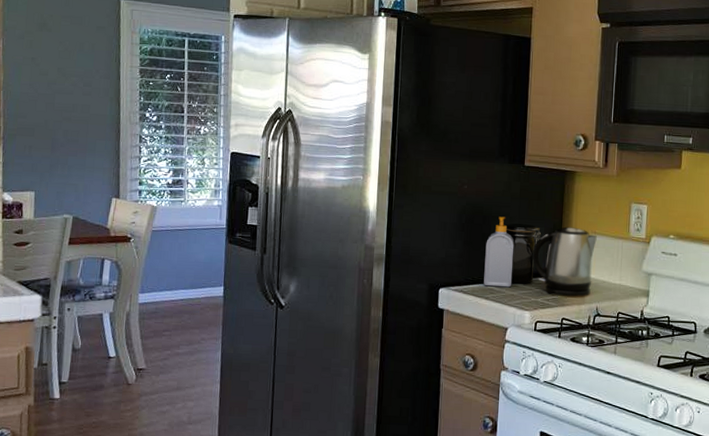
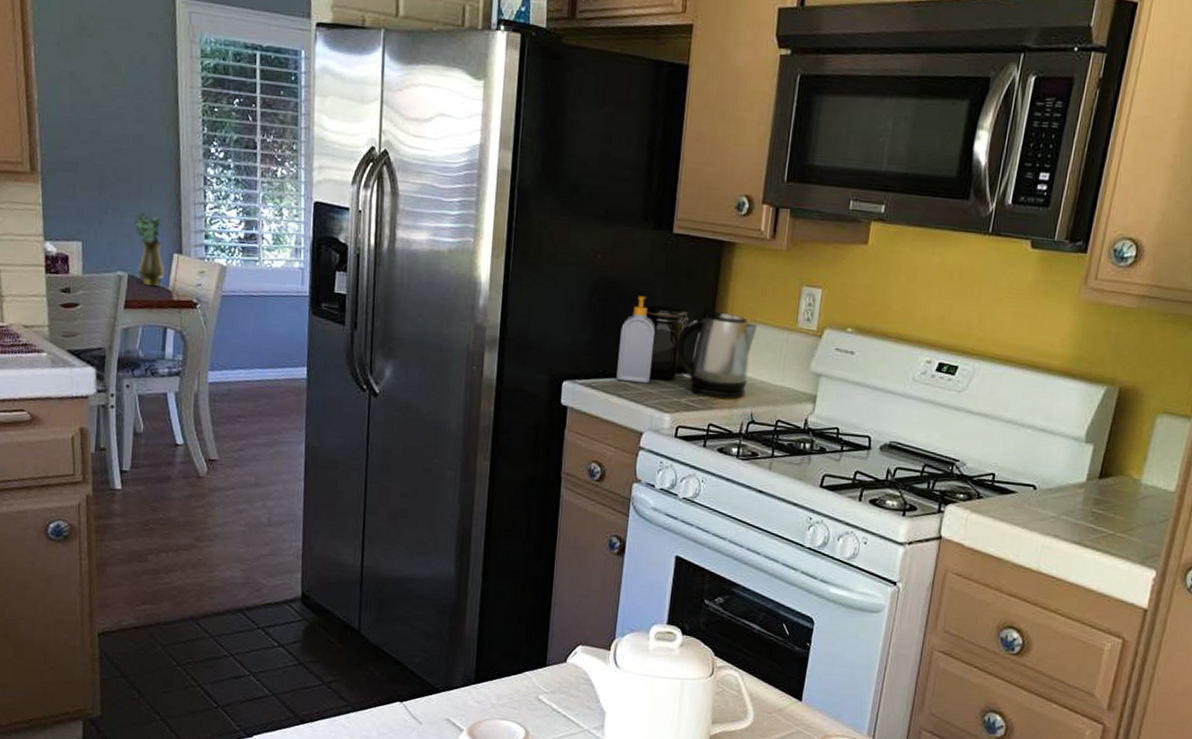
vase: none [79,165,104,226] -> present [133,211,165,287]

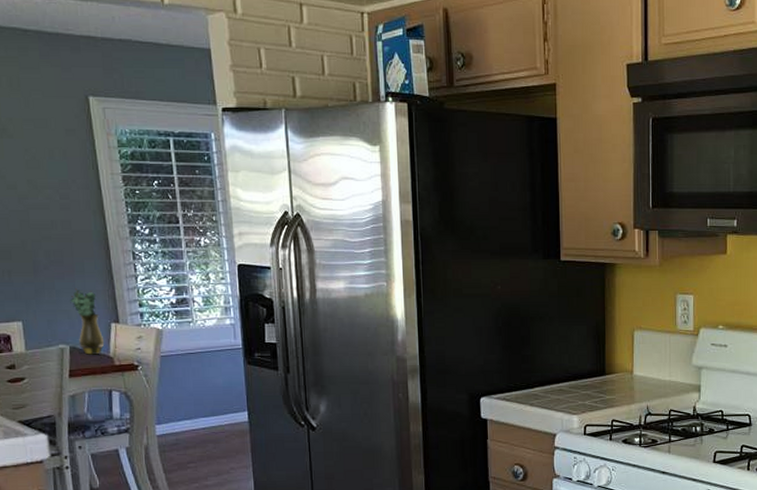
soap bottle: present [616,295,656,384] -> none [526,317,557,392]
jar: present [645,305,689,381] -> none [545,322,583,387]
kettle: present [676,312,757,400] -> none [576,323,643,397]

